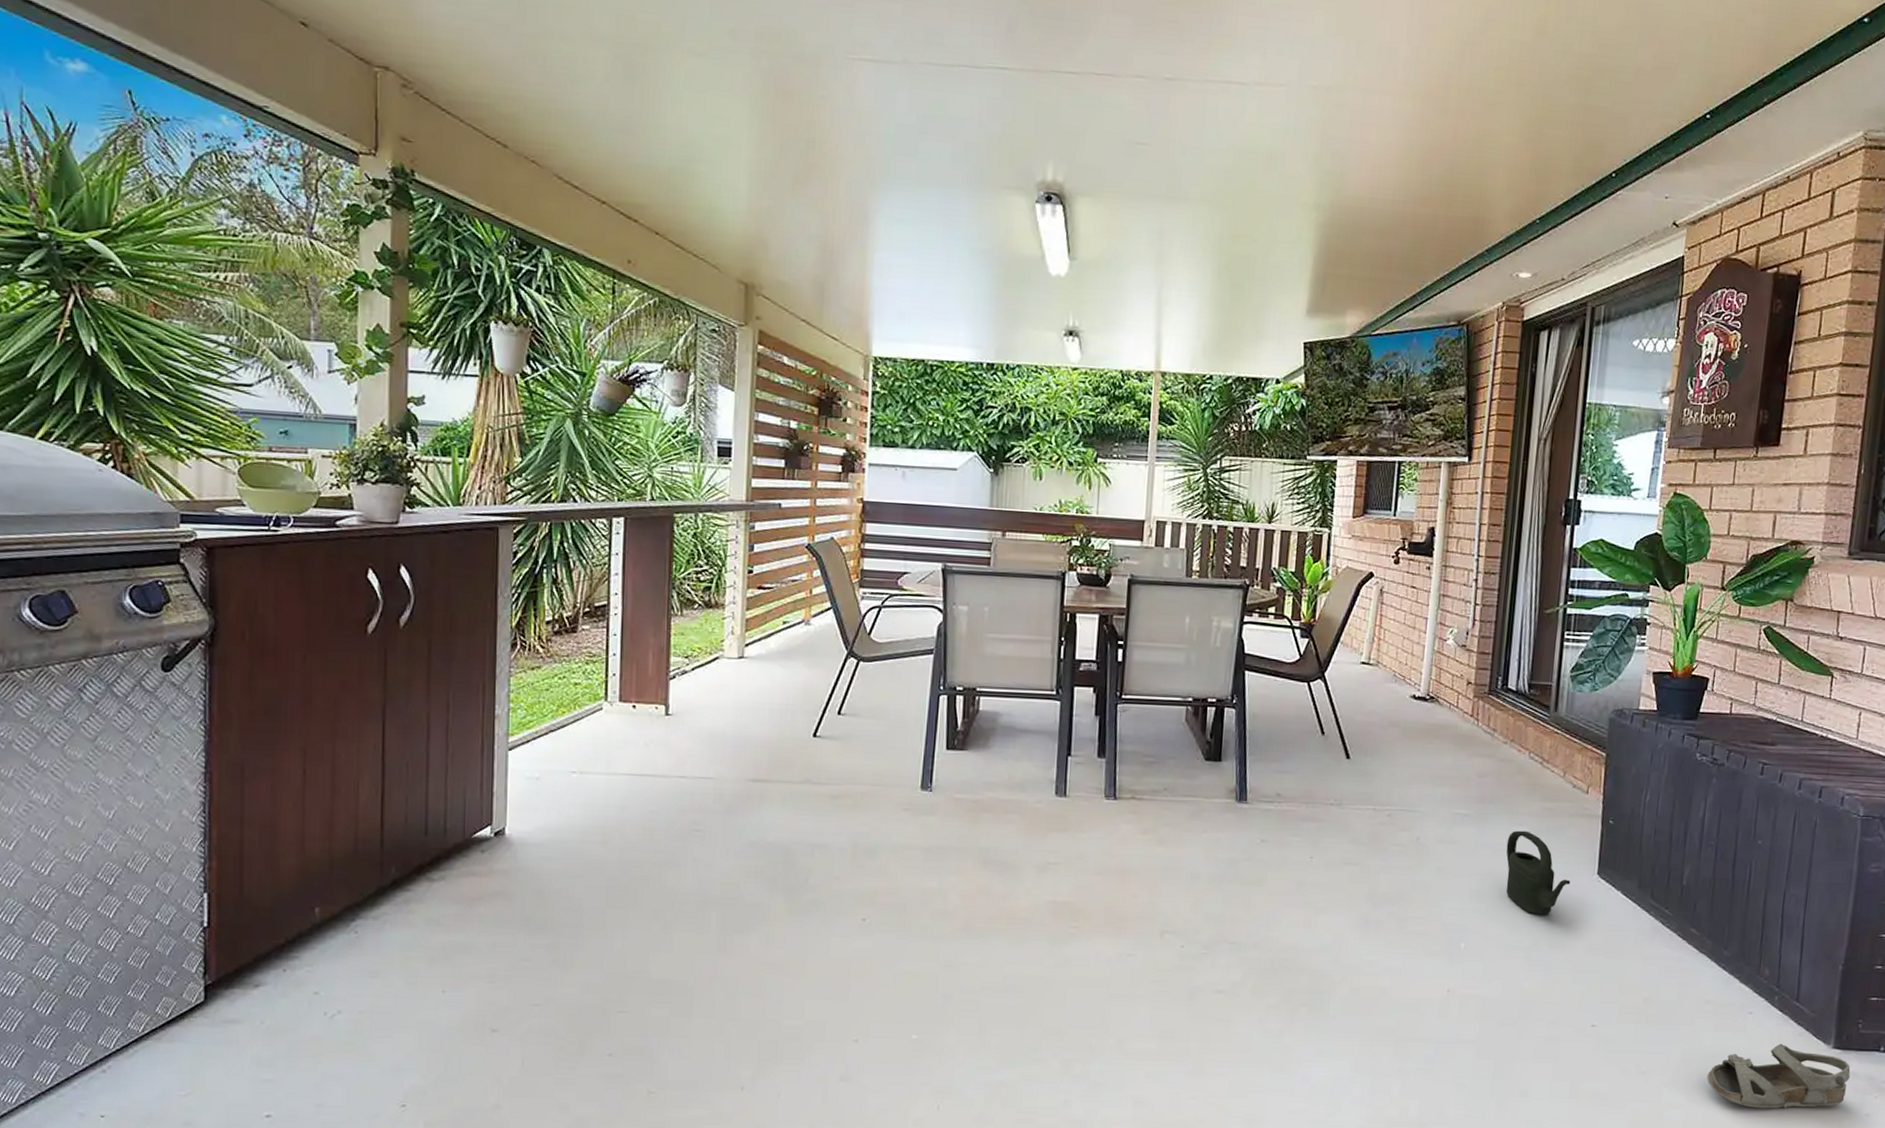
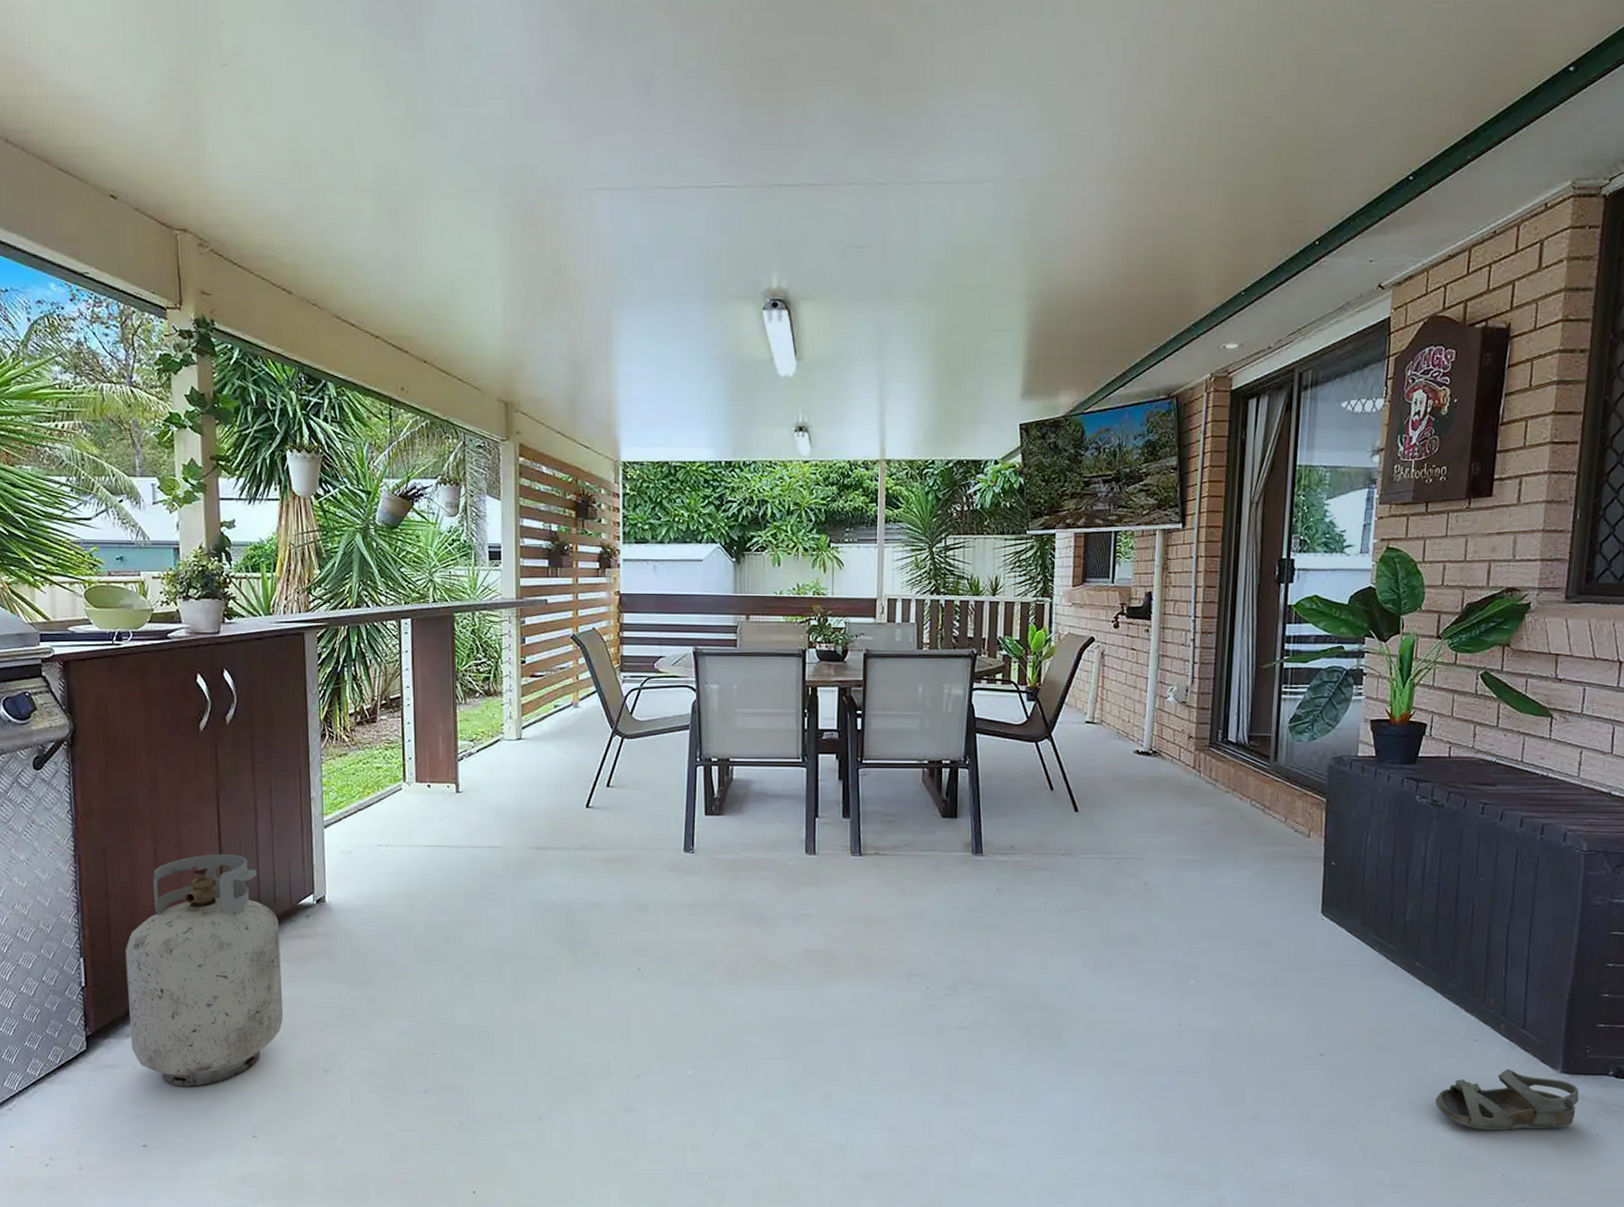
propane tank: none [259,776,448,1048] -> present [125,854,284,1088]
watering can: present [1506,830,1571,915] -> none [1231,874,1295,952]

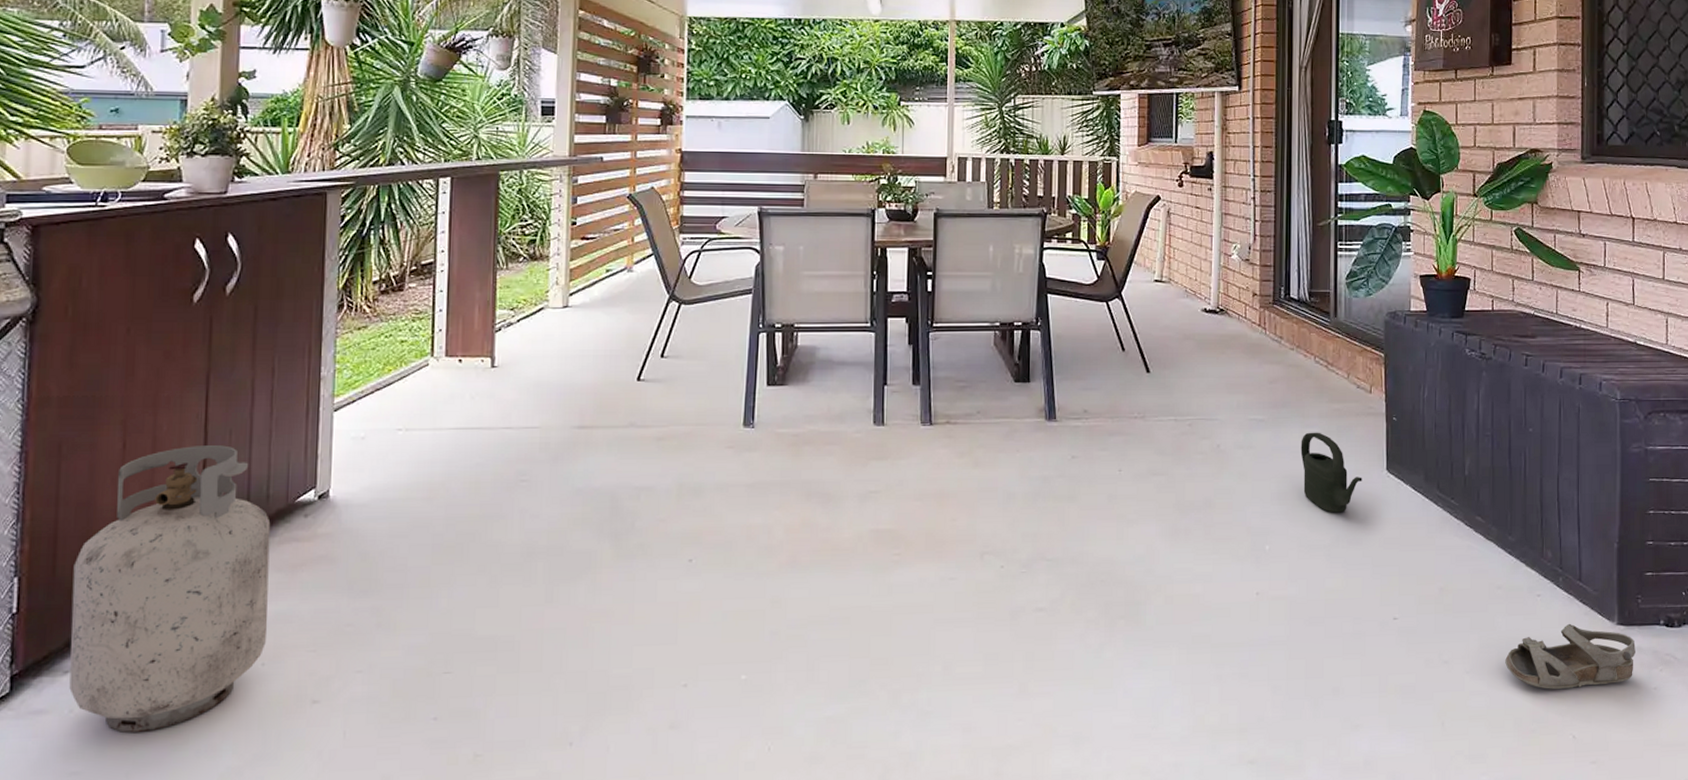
watering can: none [1231,874,1295,952] -> present [1300,432,1362,513]

